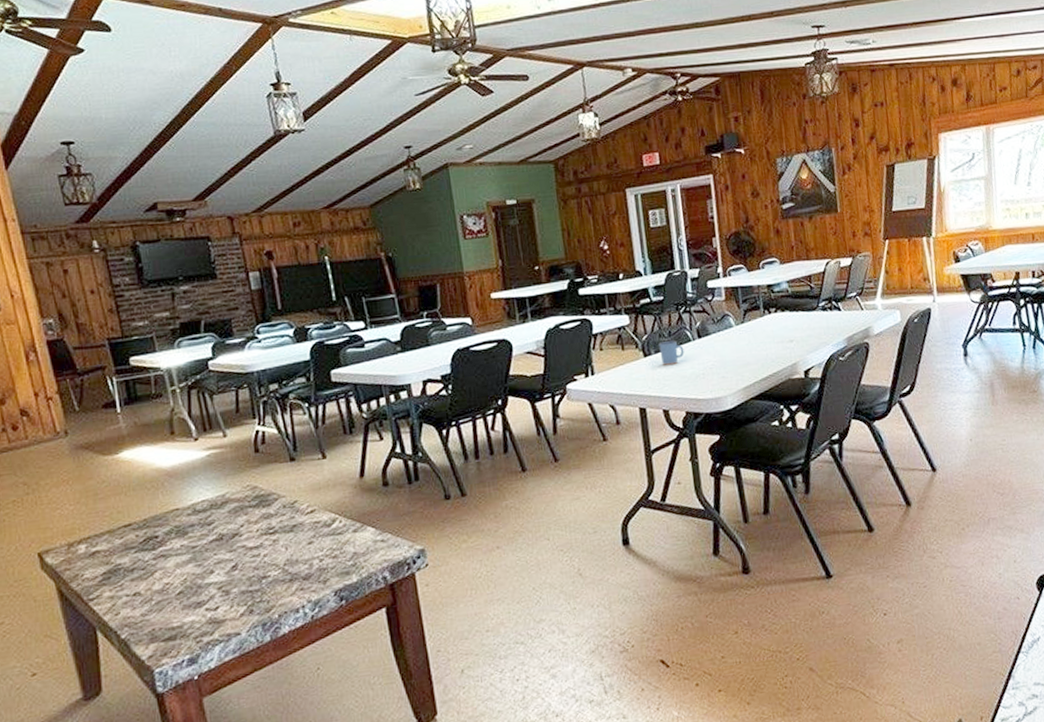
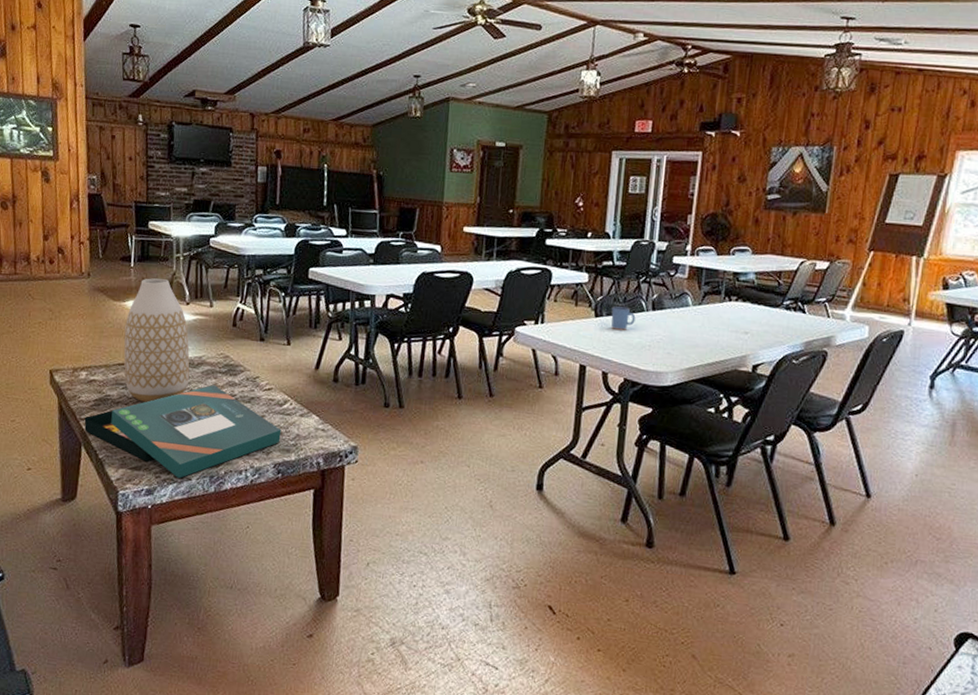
board game: none [94,522,337,637] -> present [84,385,282,479]
vase: none [123,417,215,562] -> present [124,278,190,403]

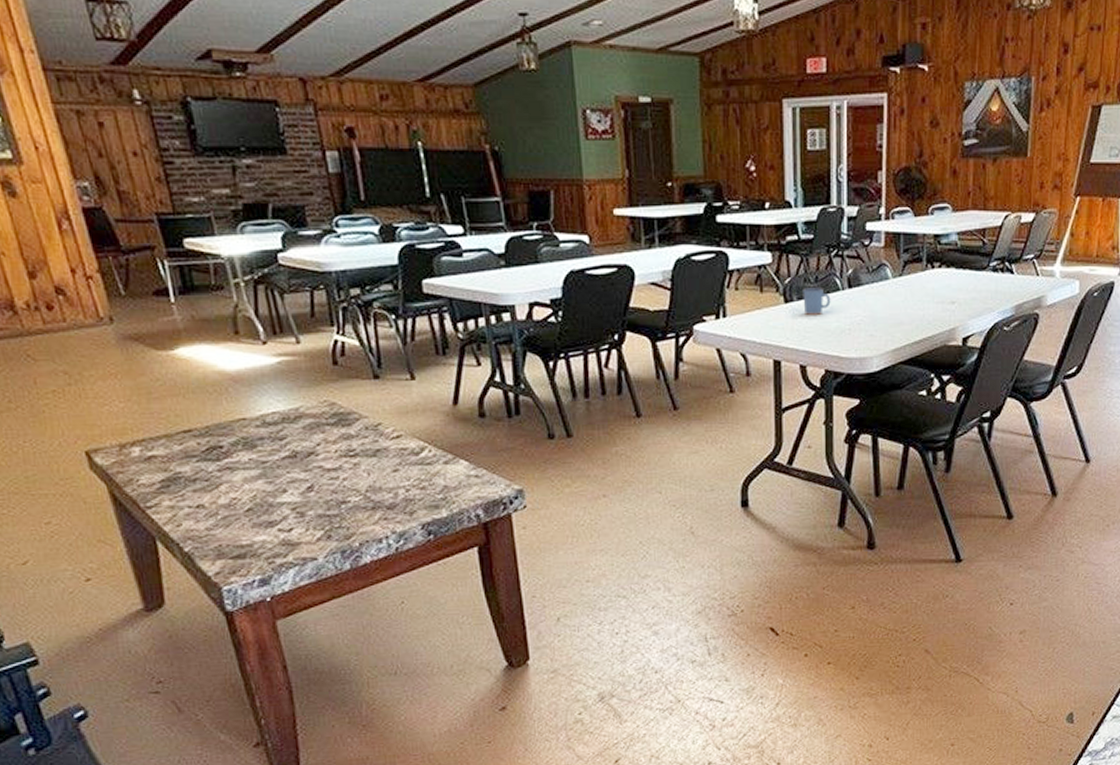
board game: present [84,385,282,479] -> none [151,441,425,561]
vase: present [124,278,190,403] -> none [180,313,288,475]

